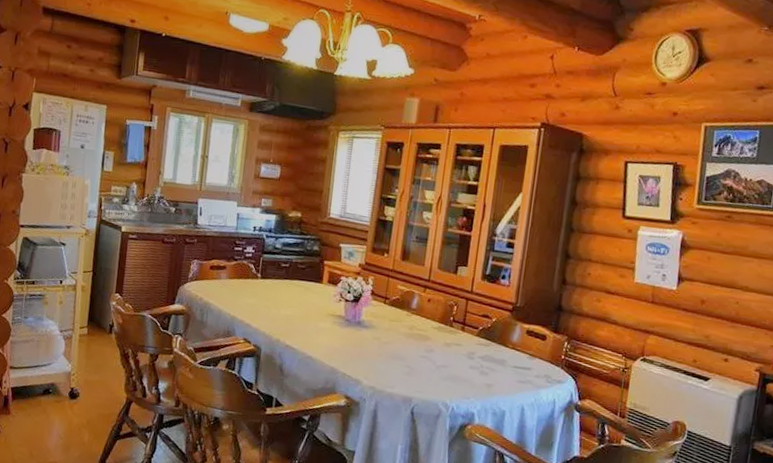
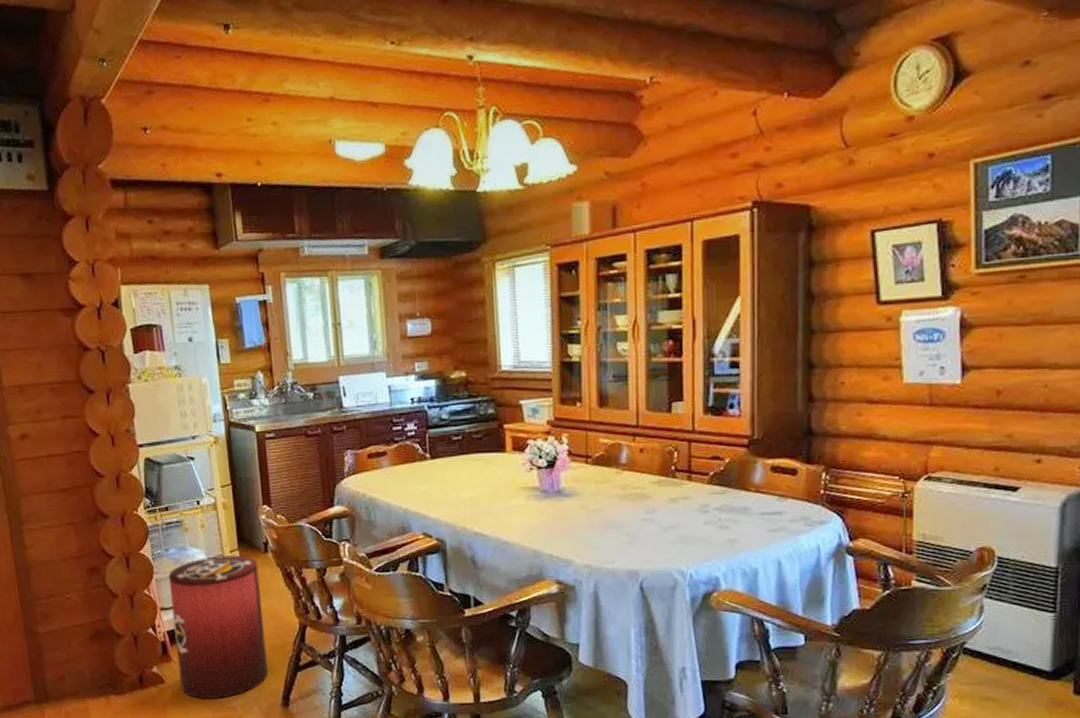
waste bin: none [13,329,102,453] -> present [168,555,268,700]

